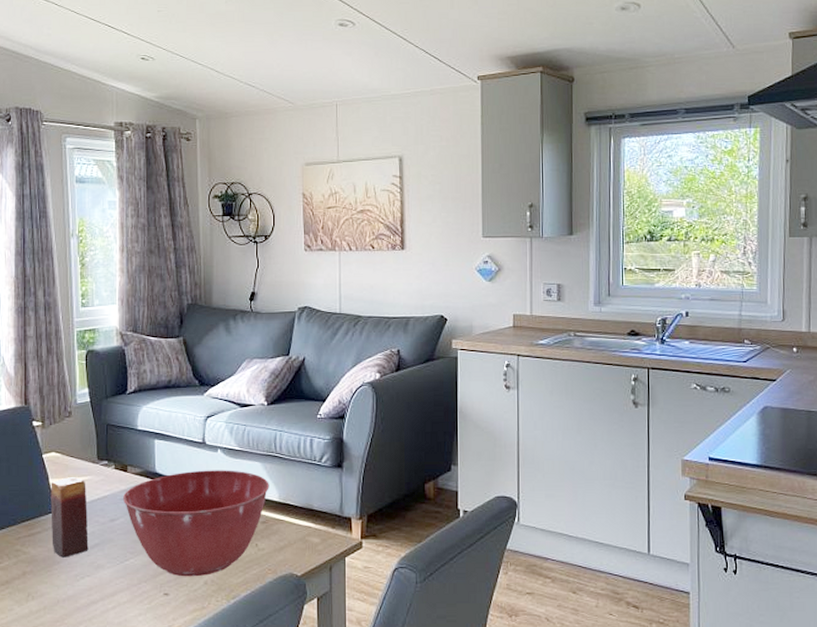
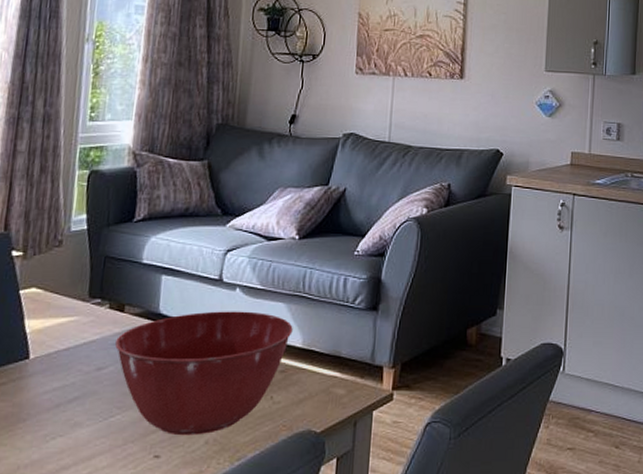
candle: present [51,477,89,558] -> none [18,318,71,414]

